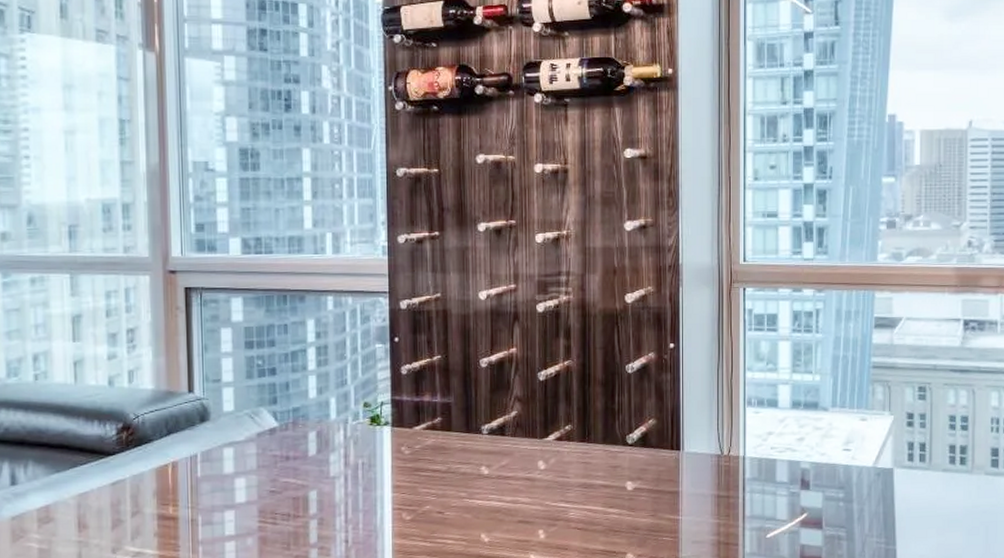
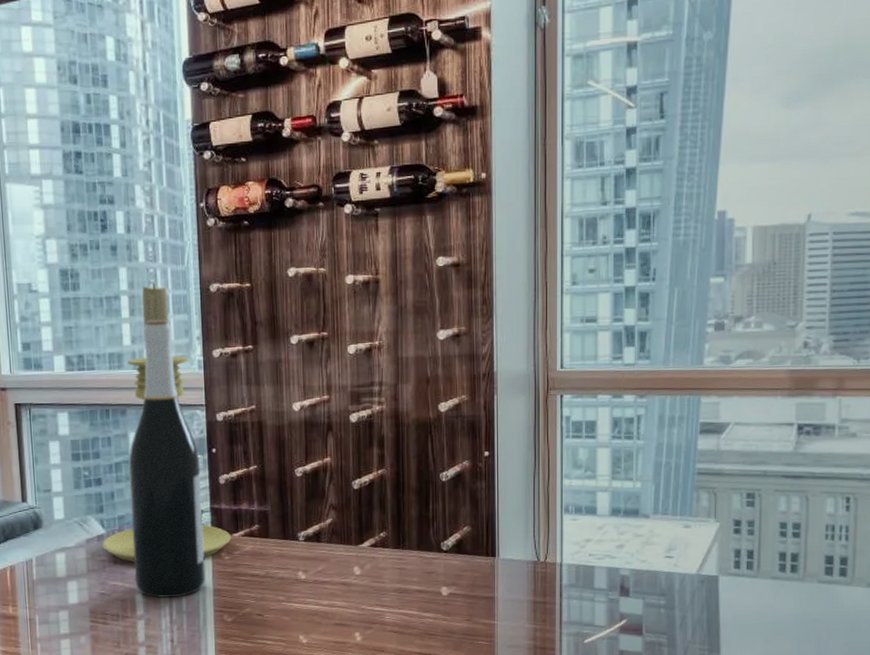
candle holder: none [274,163,413,458] -> present [102,281,232,563]
wine bottle: none [305,203,384,496] -> present [128,319,206,599]

